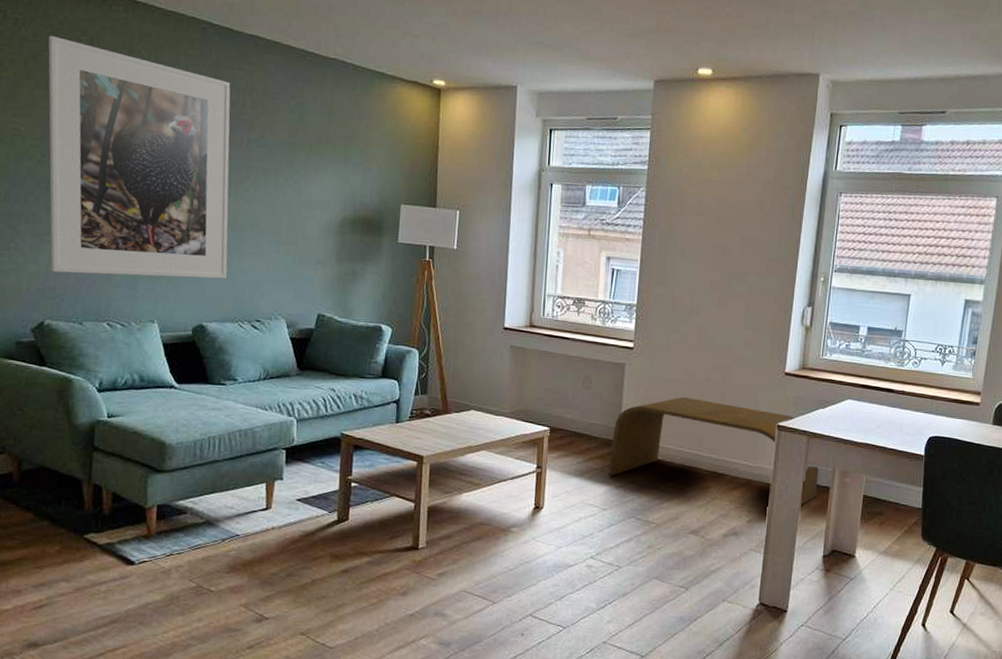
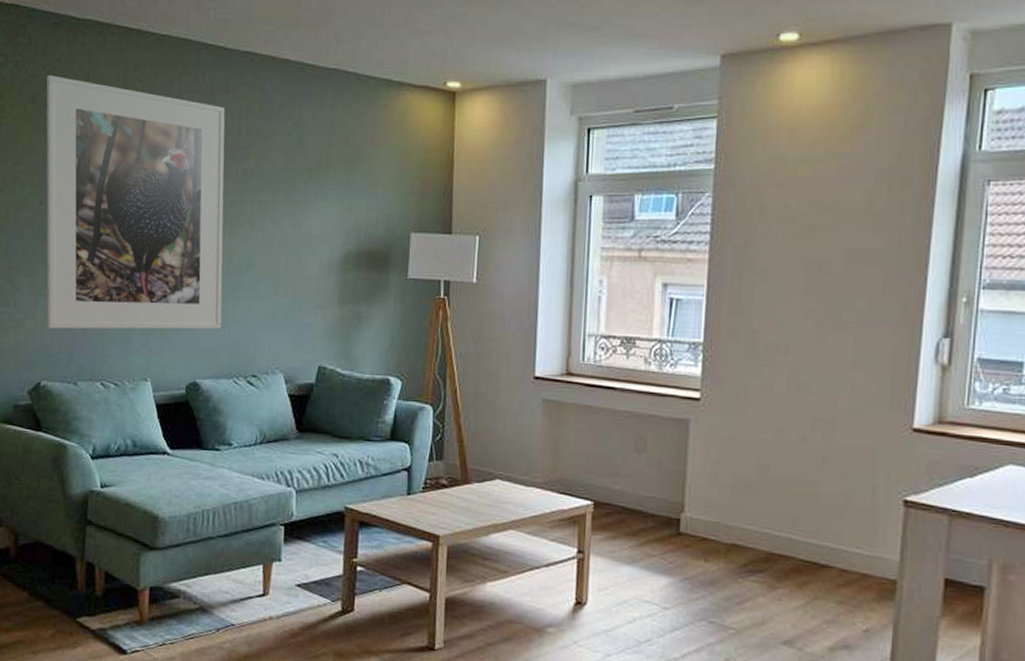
console table: present [608,397,819,508] -> none [670,462,967,615]

